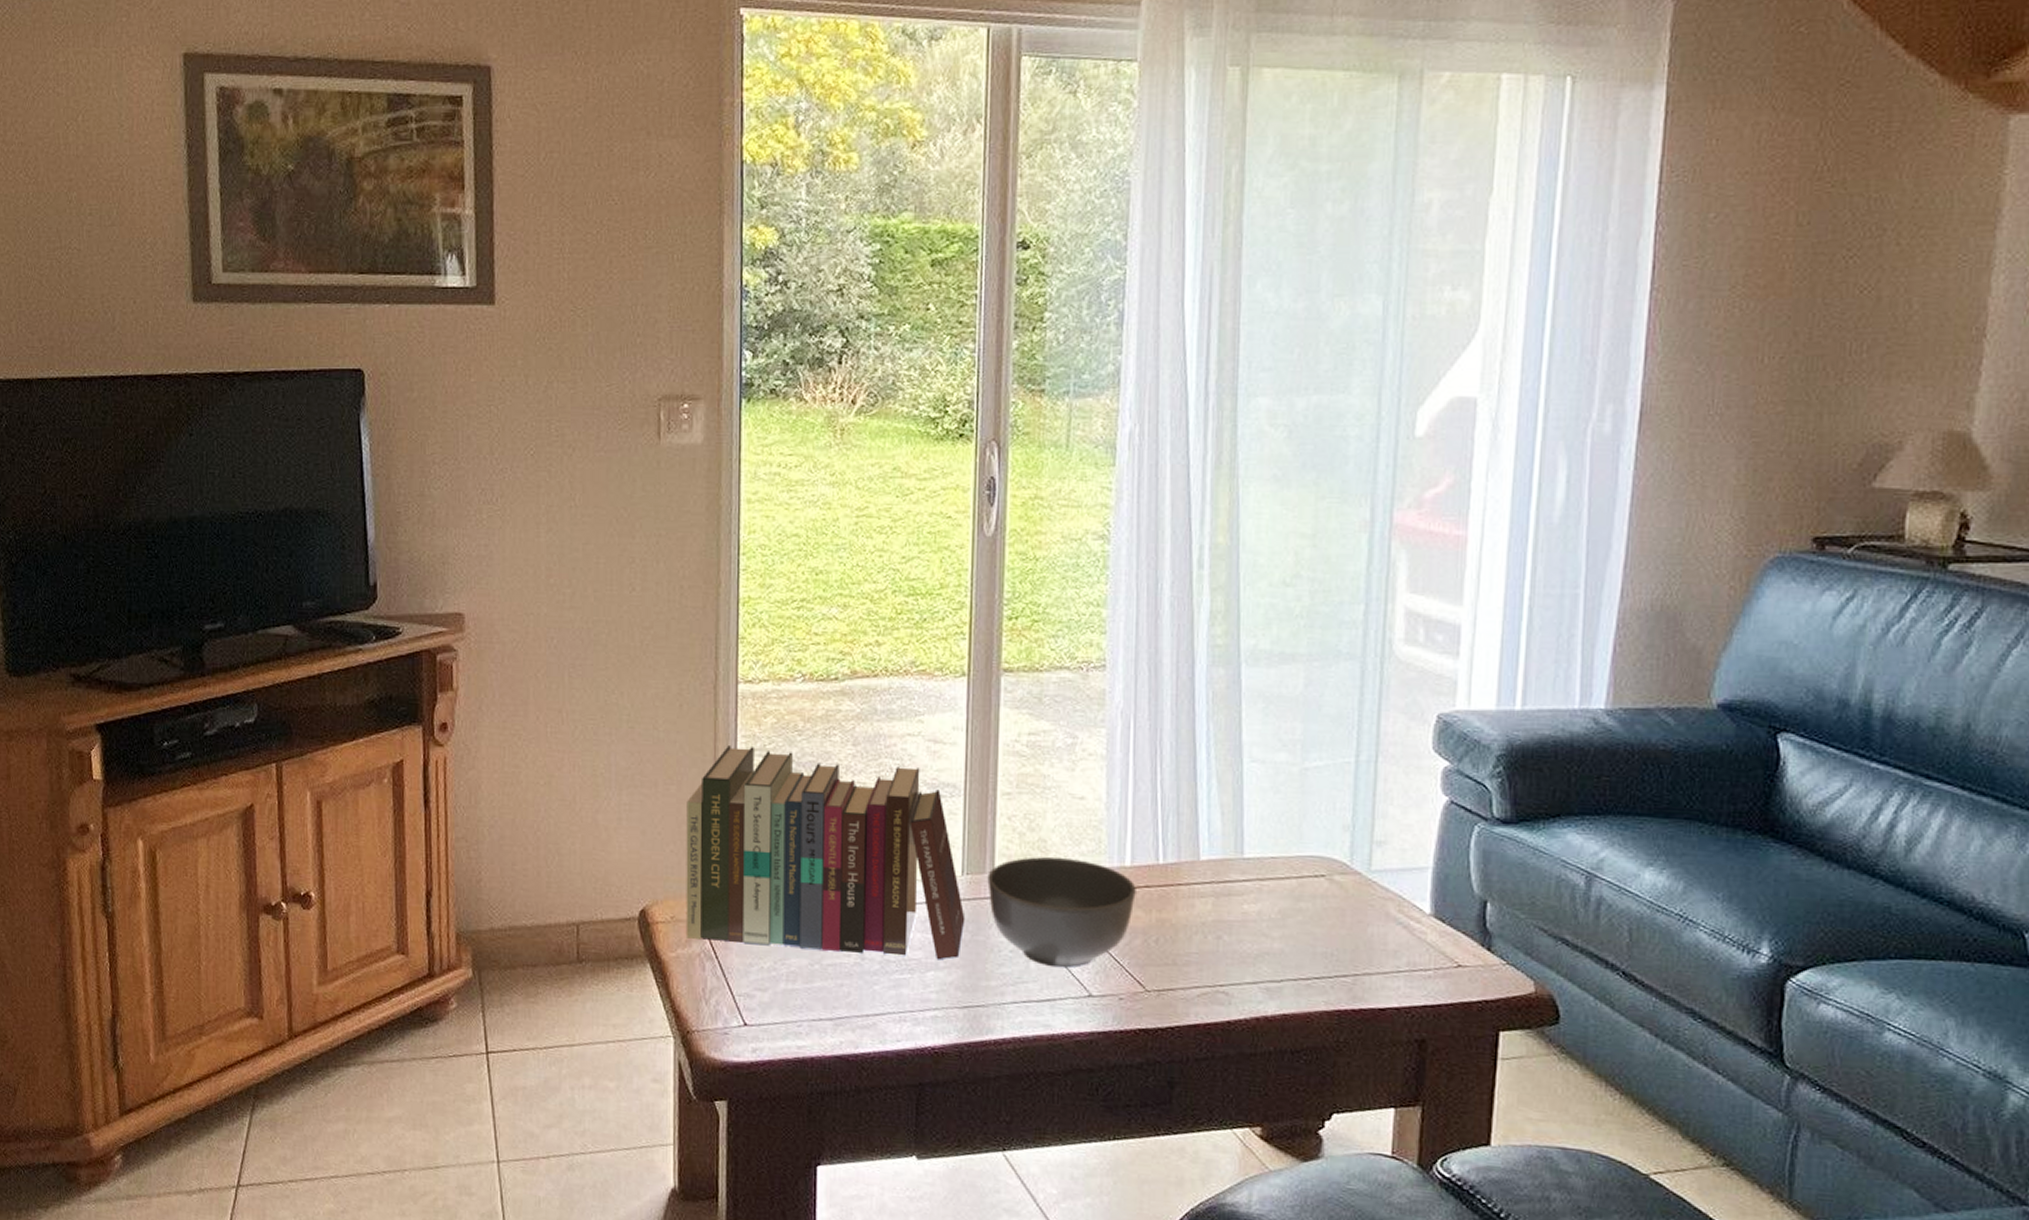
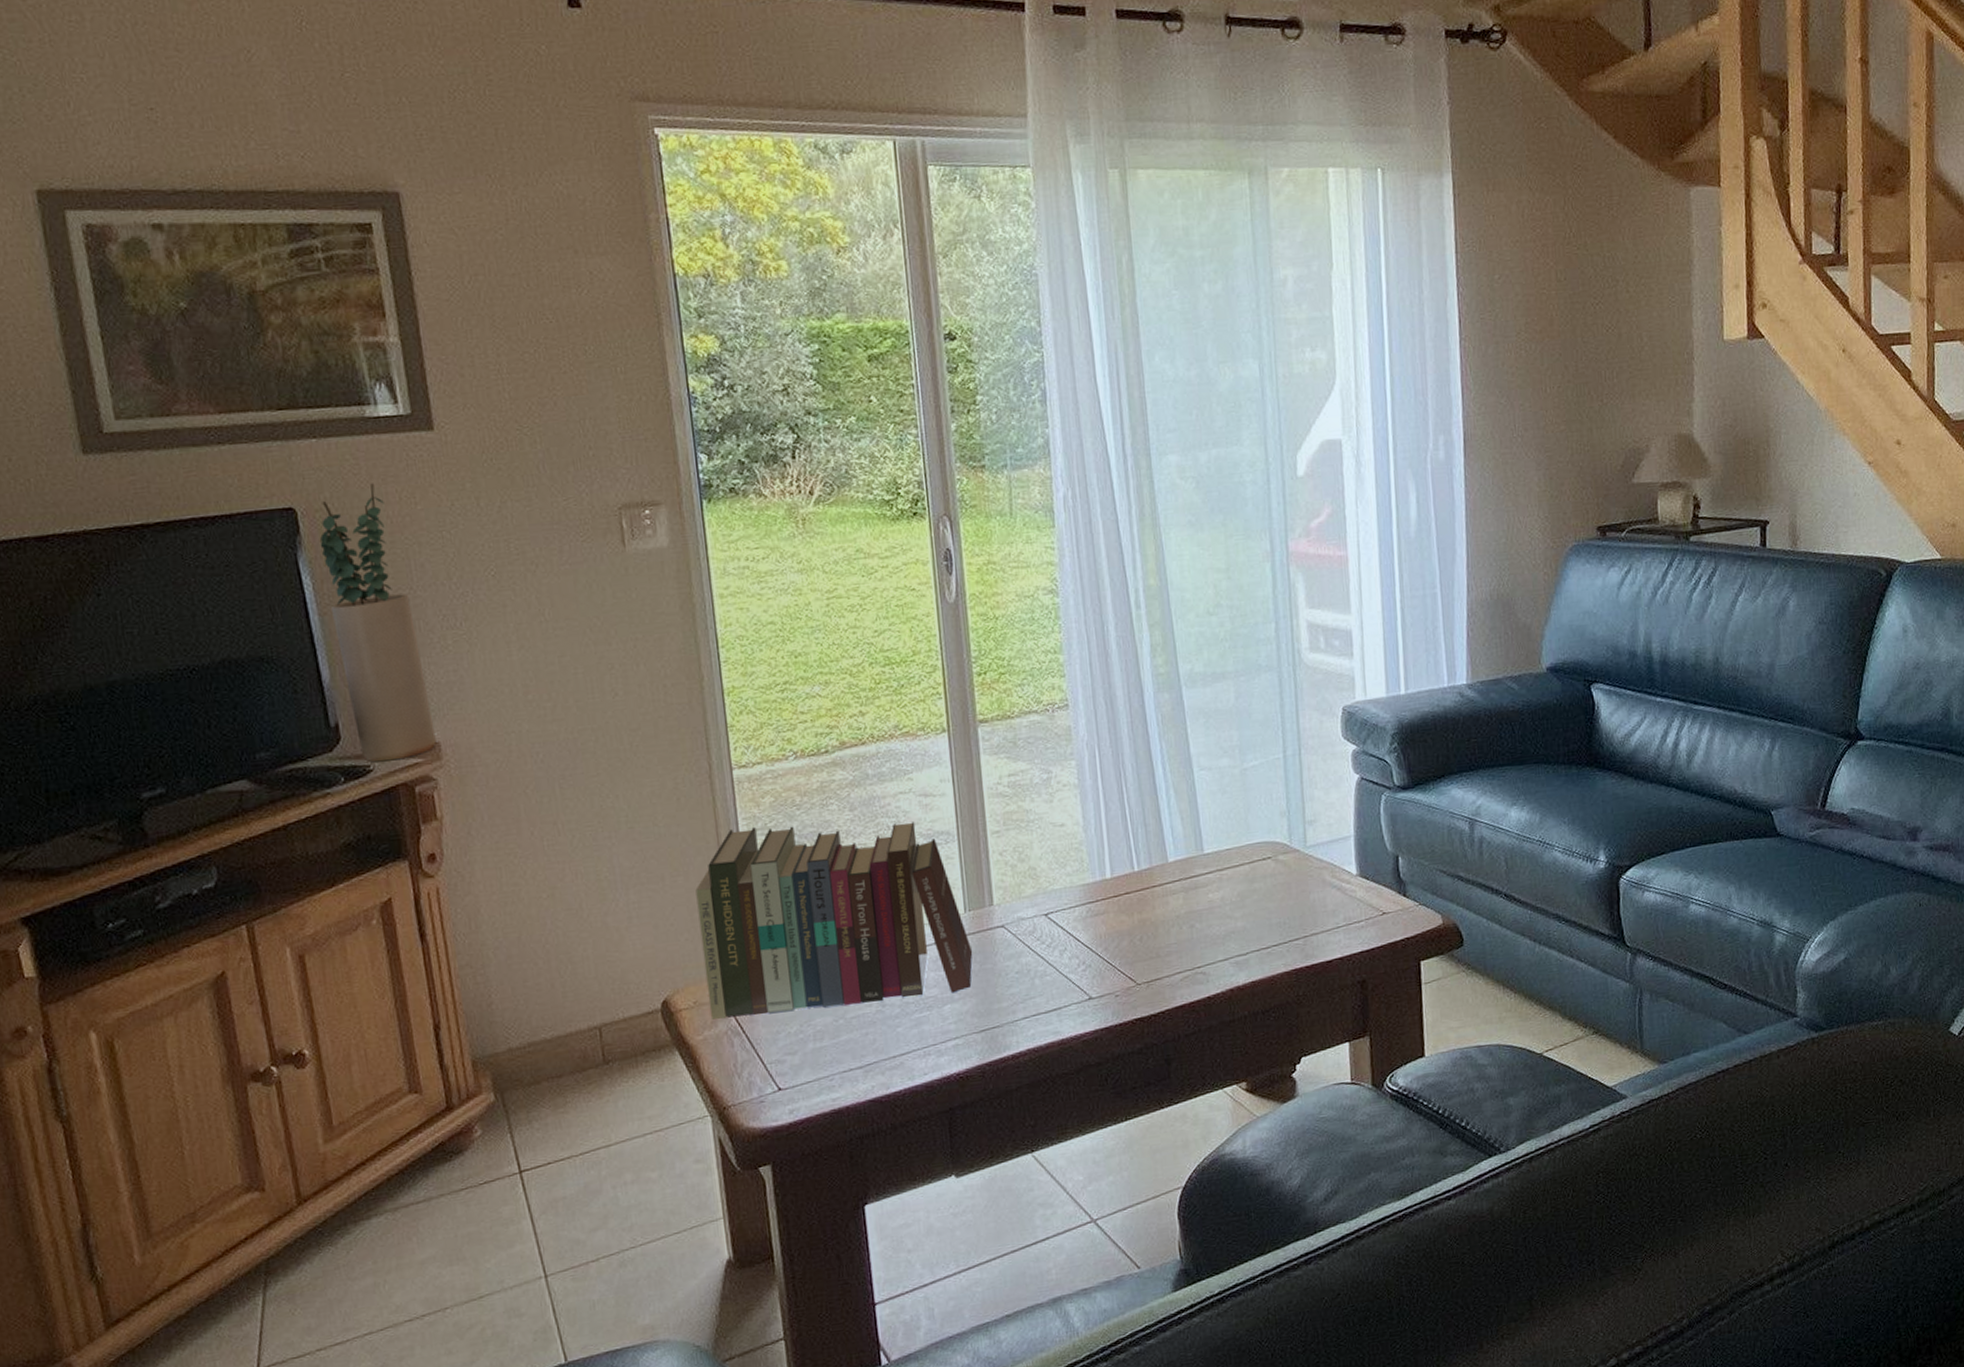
vase: none [381,352,461,626] -> present [320,483,436,763]
bowl: present [987,856,1136,968] -> none [987,880,1119,980]

